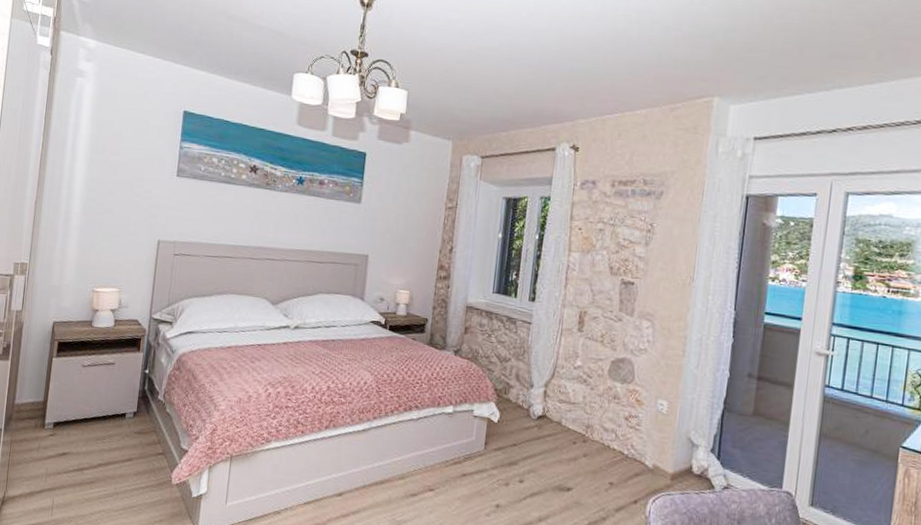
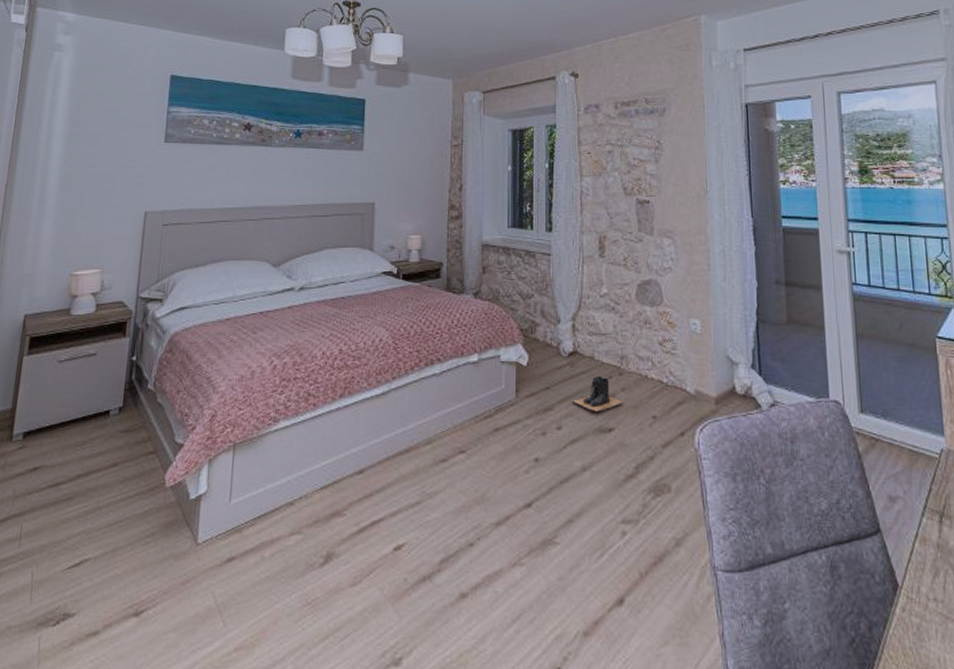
boots: none [537,440,584,473] -> present [573,375,624,412]

